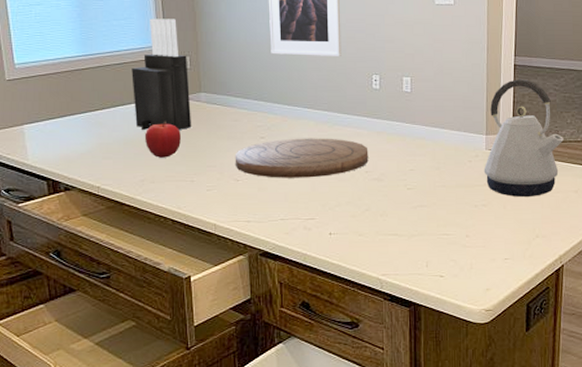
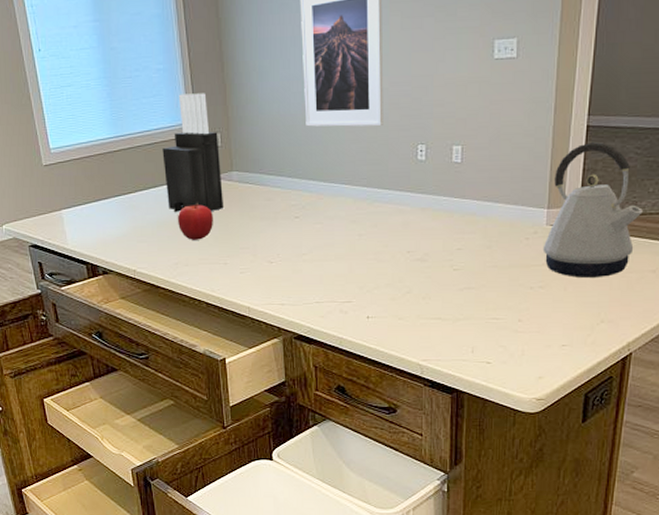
cutting board: present [235,138,369,178] -> none [268,216,411,260]

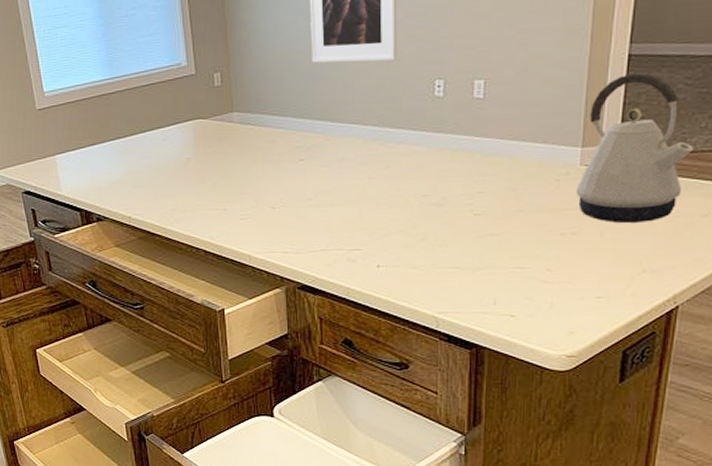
knife block: present [162,93,224,212] -> none [159,30,224,156]
fruit: present [177,202,213,240] -> none [174,145,212,185]

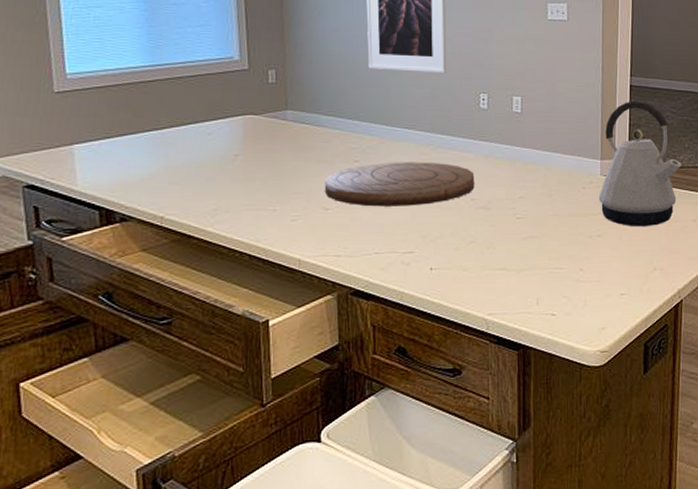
cutting board: none [270,157,427,205] -> present [324,162,475,207]

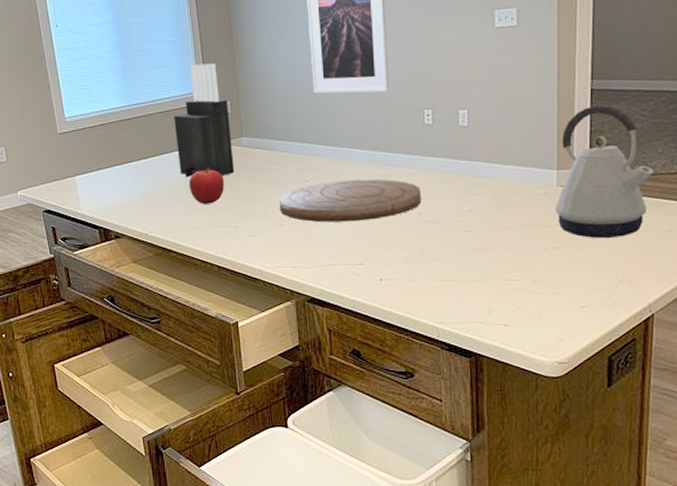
knife block: none [207,26,276,151] -> present [174,63,235,177]
fruit: none [219,141,262,183] -> present [188,167,224,204]

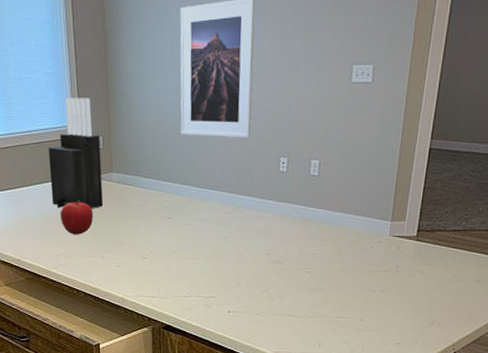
cutting board: present [279,179,422,223] -> none [142,219,271,258]
kettle: present [554,105,653,239] -> none [385,164,473,285]

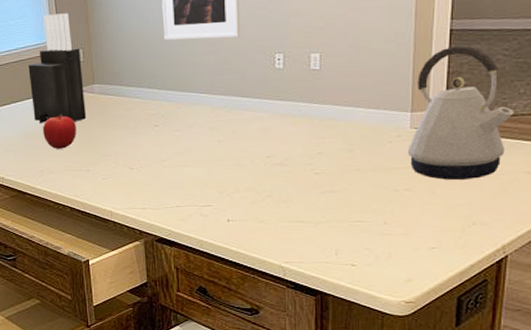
kettle: none [385,164,473,285] -> present [407,45,514,181]

